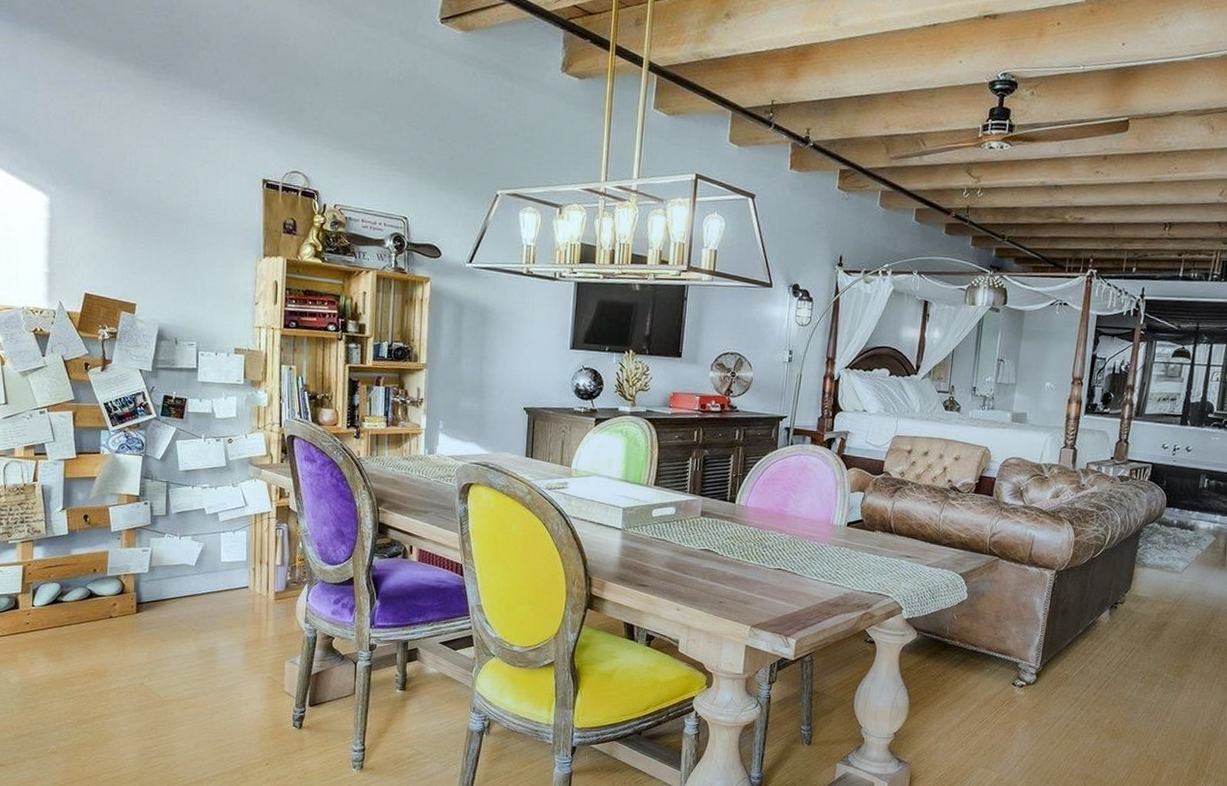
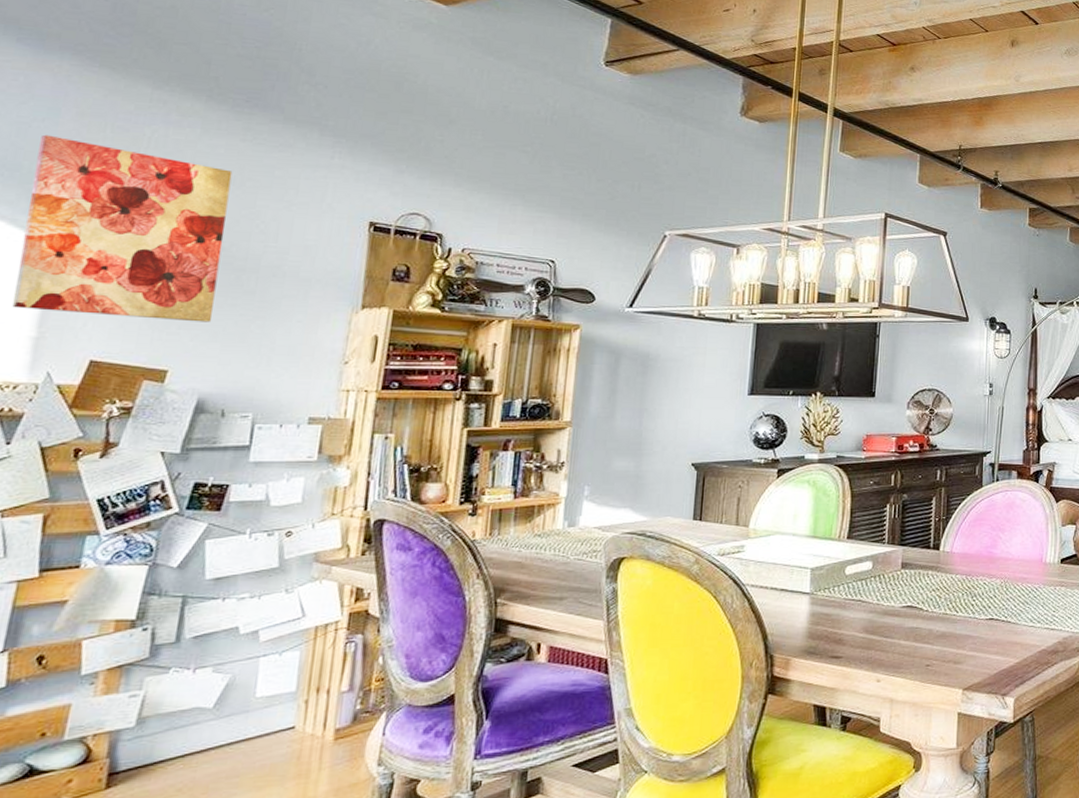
wall art: none [28,101,161,265] -> present [12,134,233,322]

